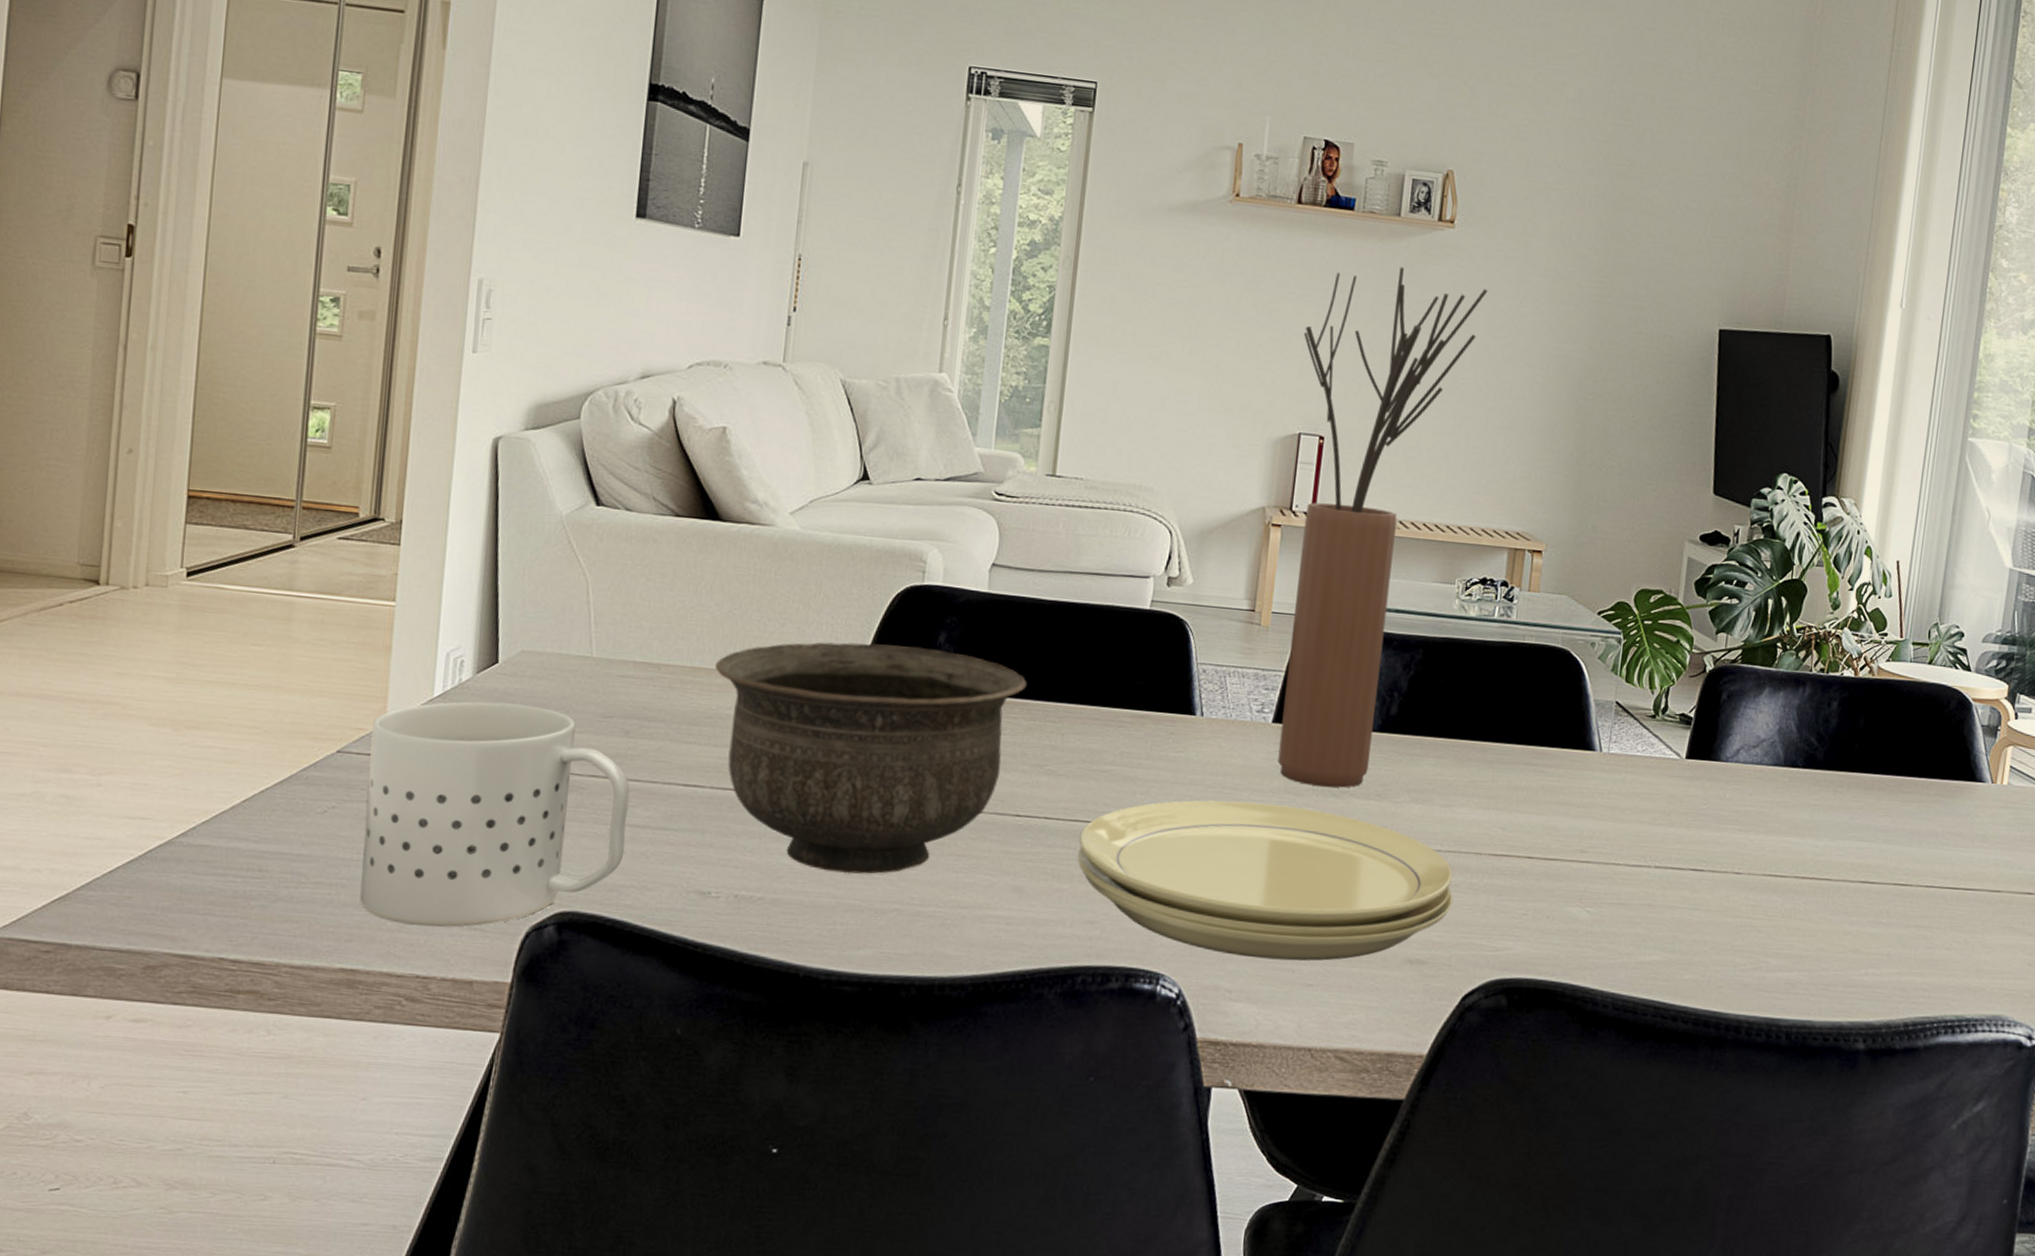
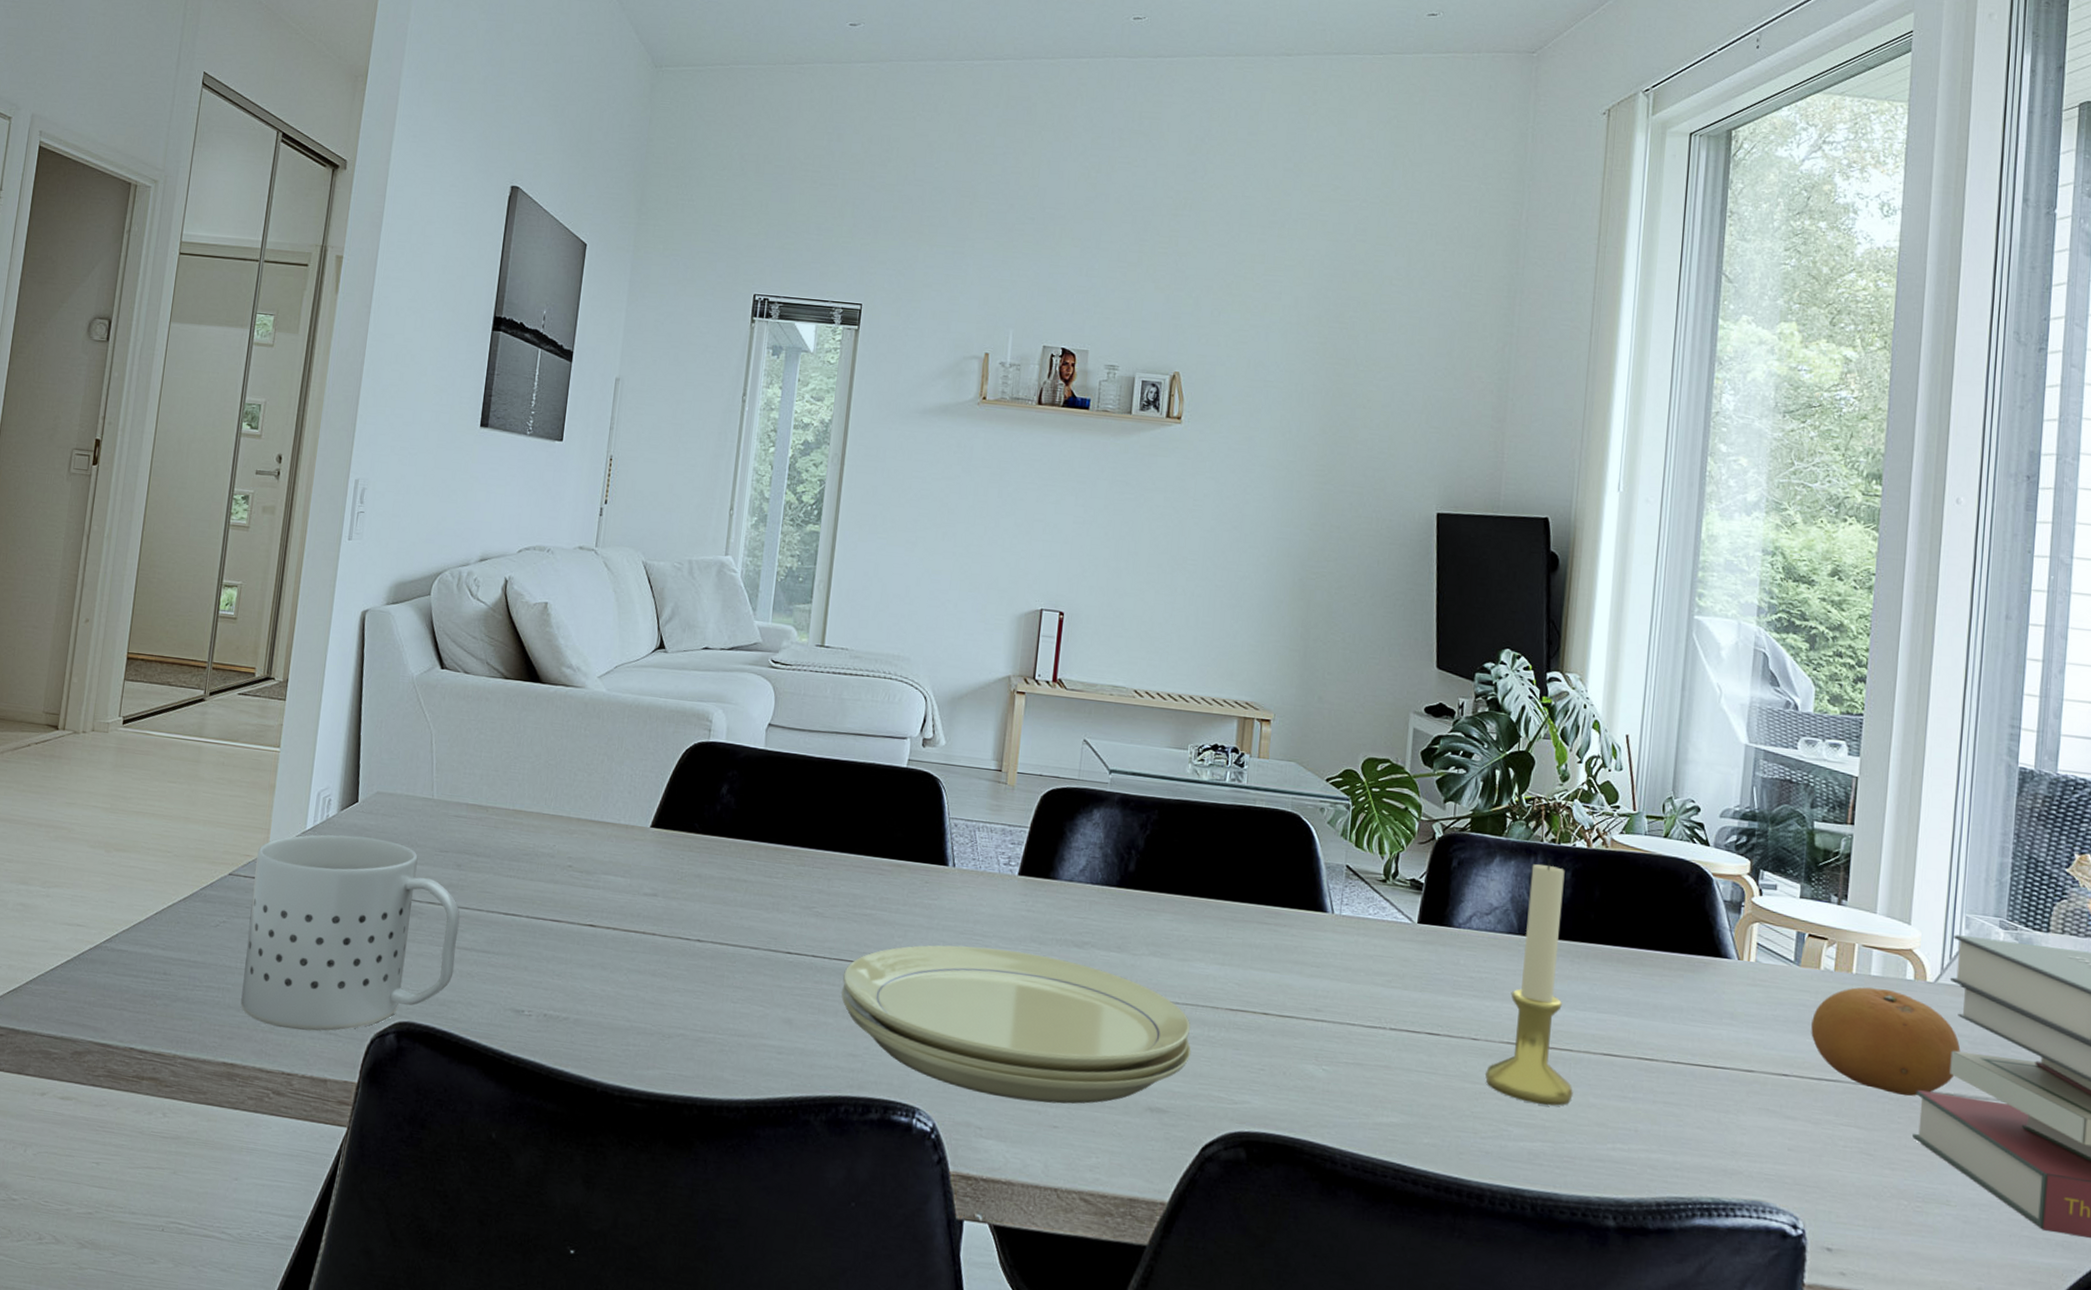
bowl: present [714,642,1027,874] -> none [532,790,798,1001]
vase: present [1277,267,1488,788] -> none [1023,459,1214,939]
candle holder: none [1746,688,1832,935] -> present [1484,858,1573,1106]

